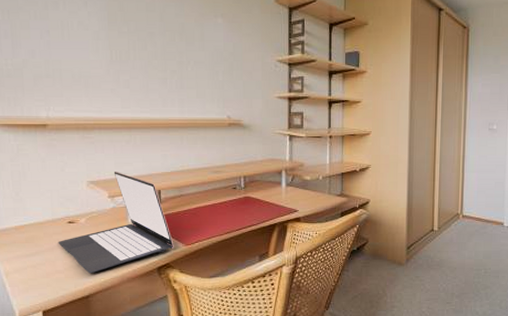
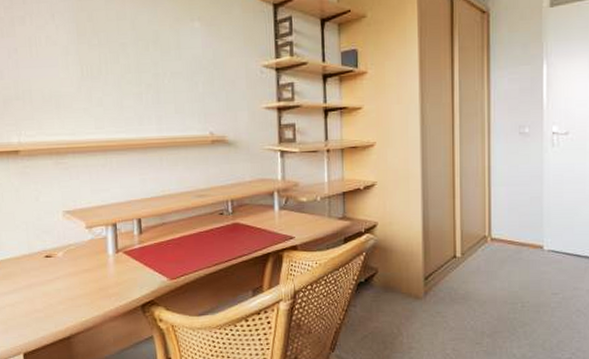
laptop: present [58,171,174,274] -> none [36,198,158,312]

